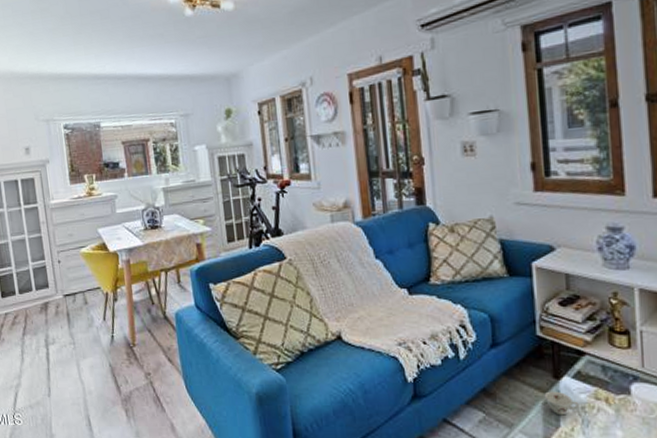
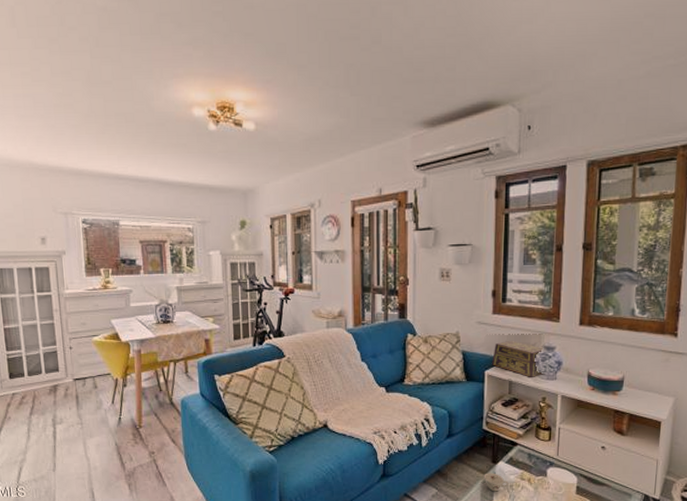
decorative box: none [540,222,615,268] -> present [492,340,547,377]

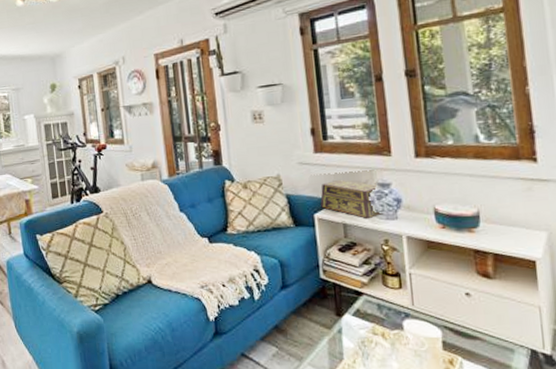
teacup: present [483,473,509,492] -> none [328,327,359,349]

